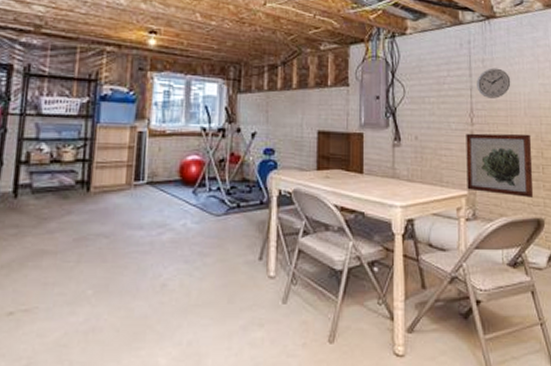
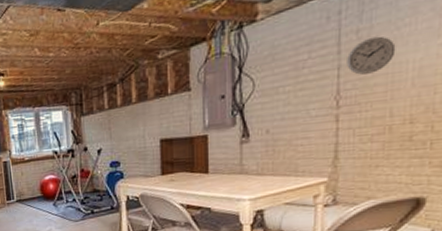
wall art: present [466,133,534,198] -> none [327,107,418,178]

